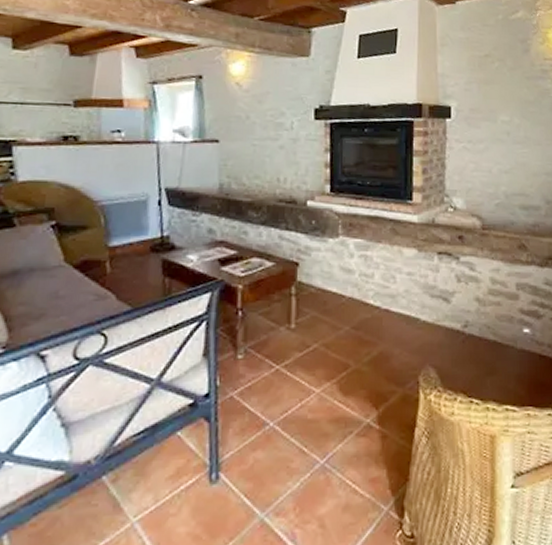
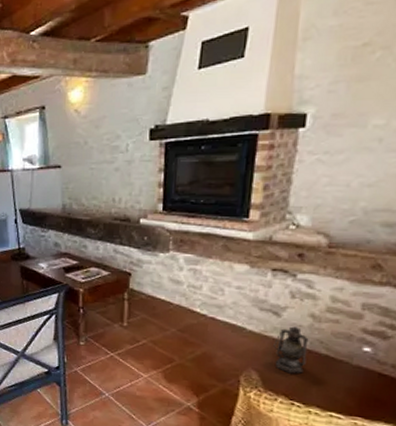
lantern: none [447,312,478,366] -> present [273,326,309,374]

